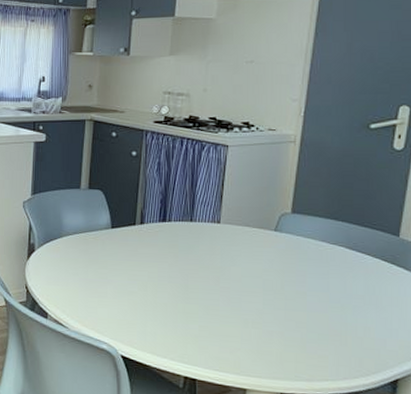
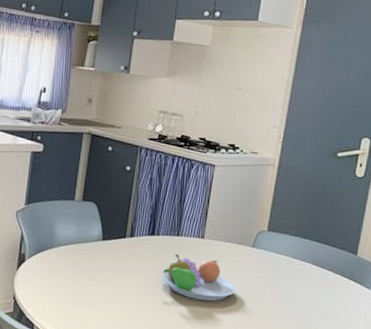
fruit bowl: none [177,239,259,289] -> present [162,253,236,302]

